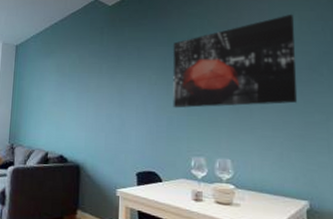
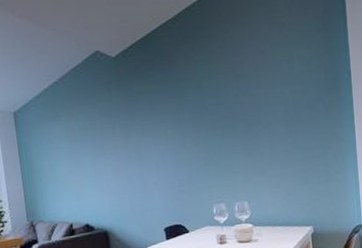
wall art: present [173,14,298,108] -> none [184,53,300,160]

